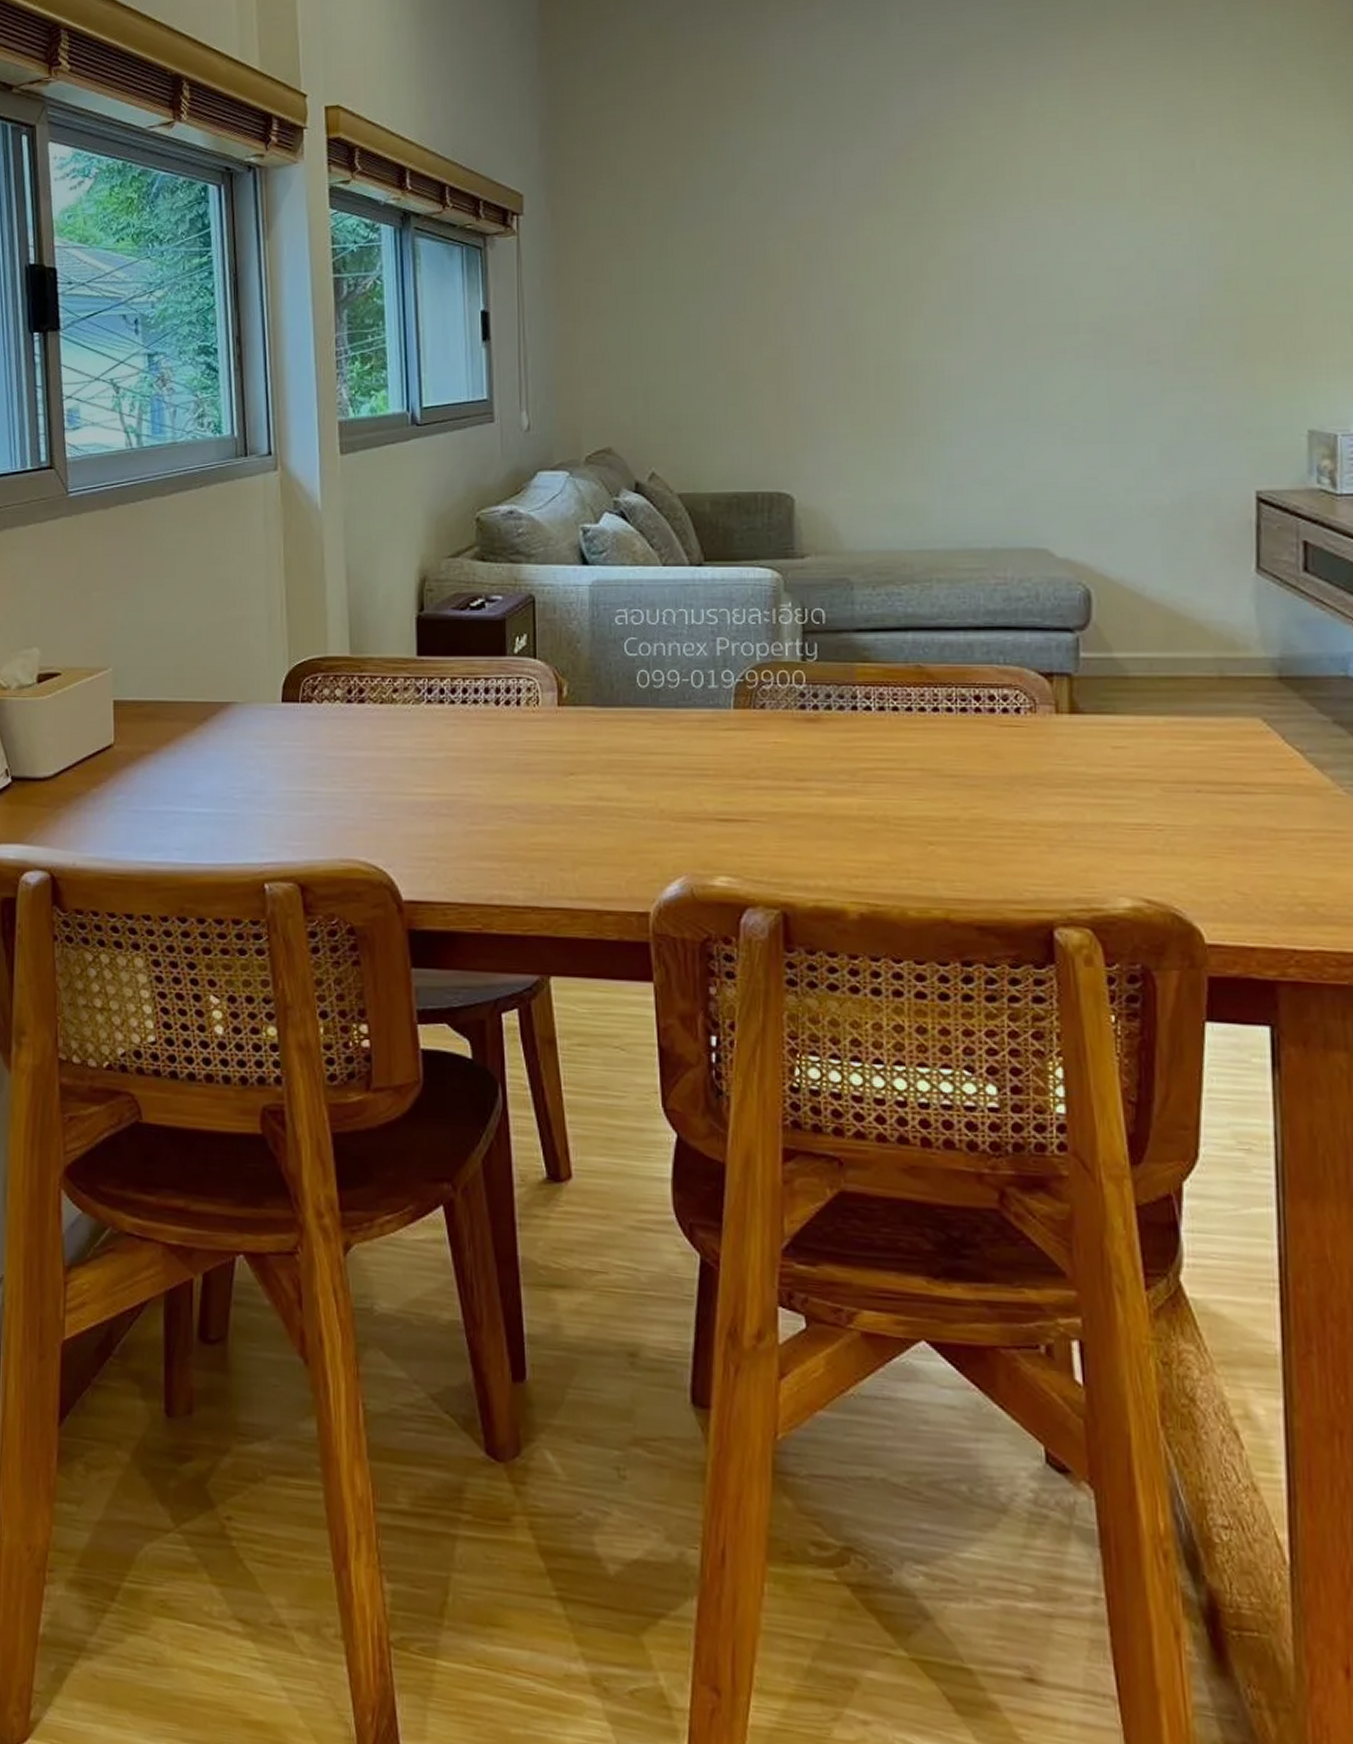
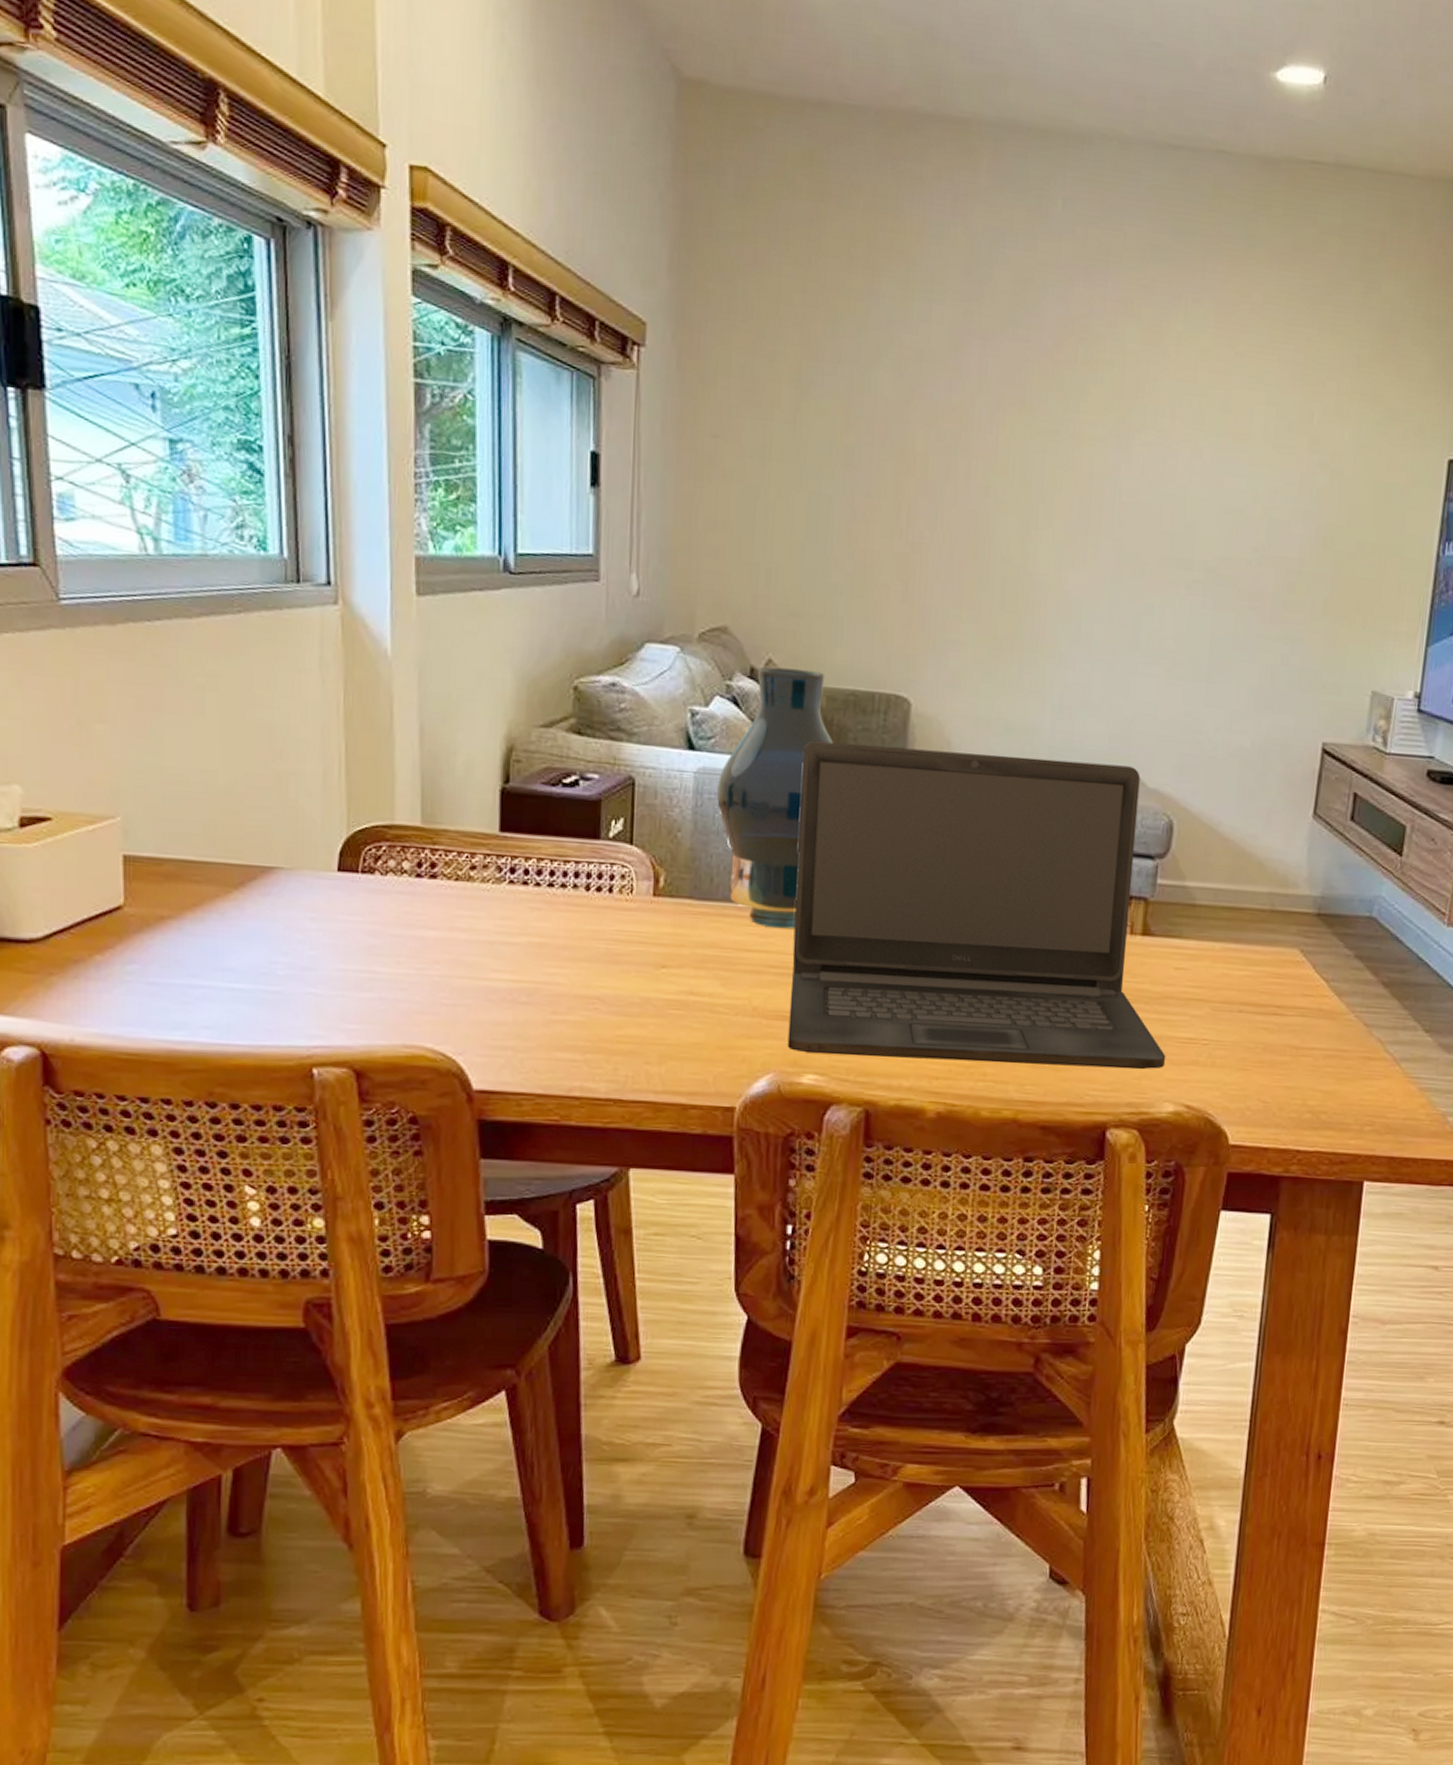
vase: none [612,479,719,730] -> present [717,666,833,929]
laptop: none [691,538,1115,861] -> present [787,741,1166,1070]

